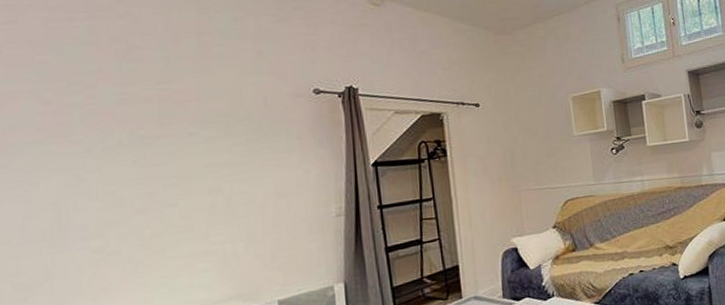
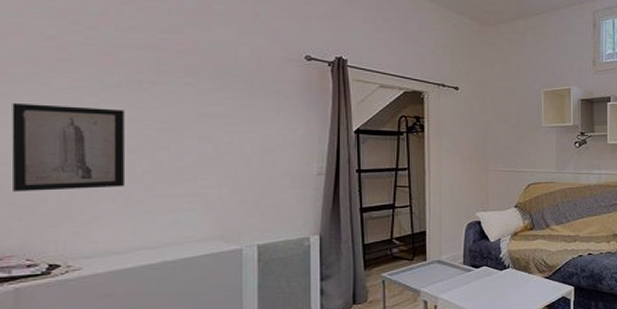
wall art: none [12,169,134,271] -> present [11,102,126,192]

